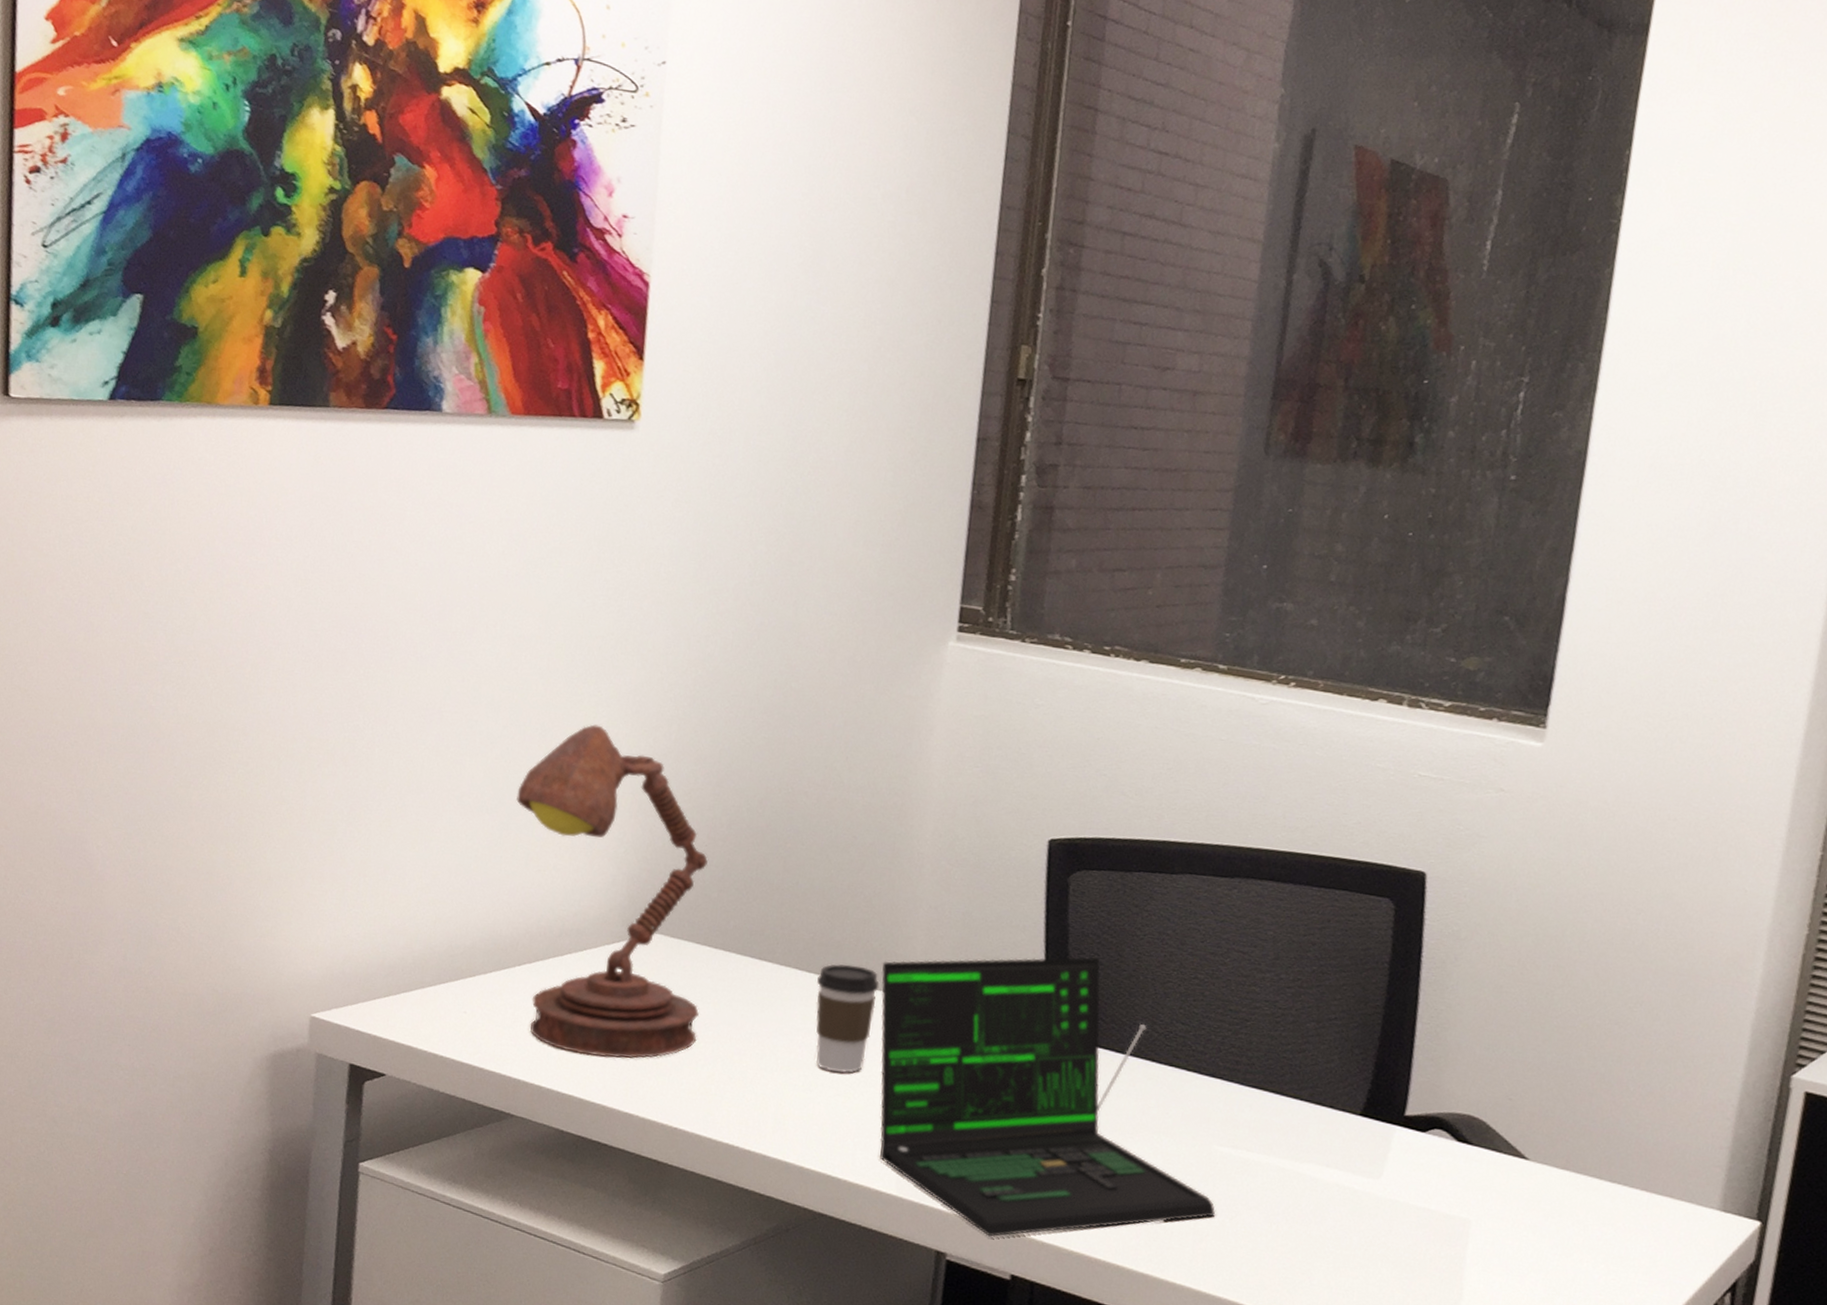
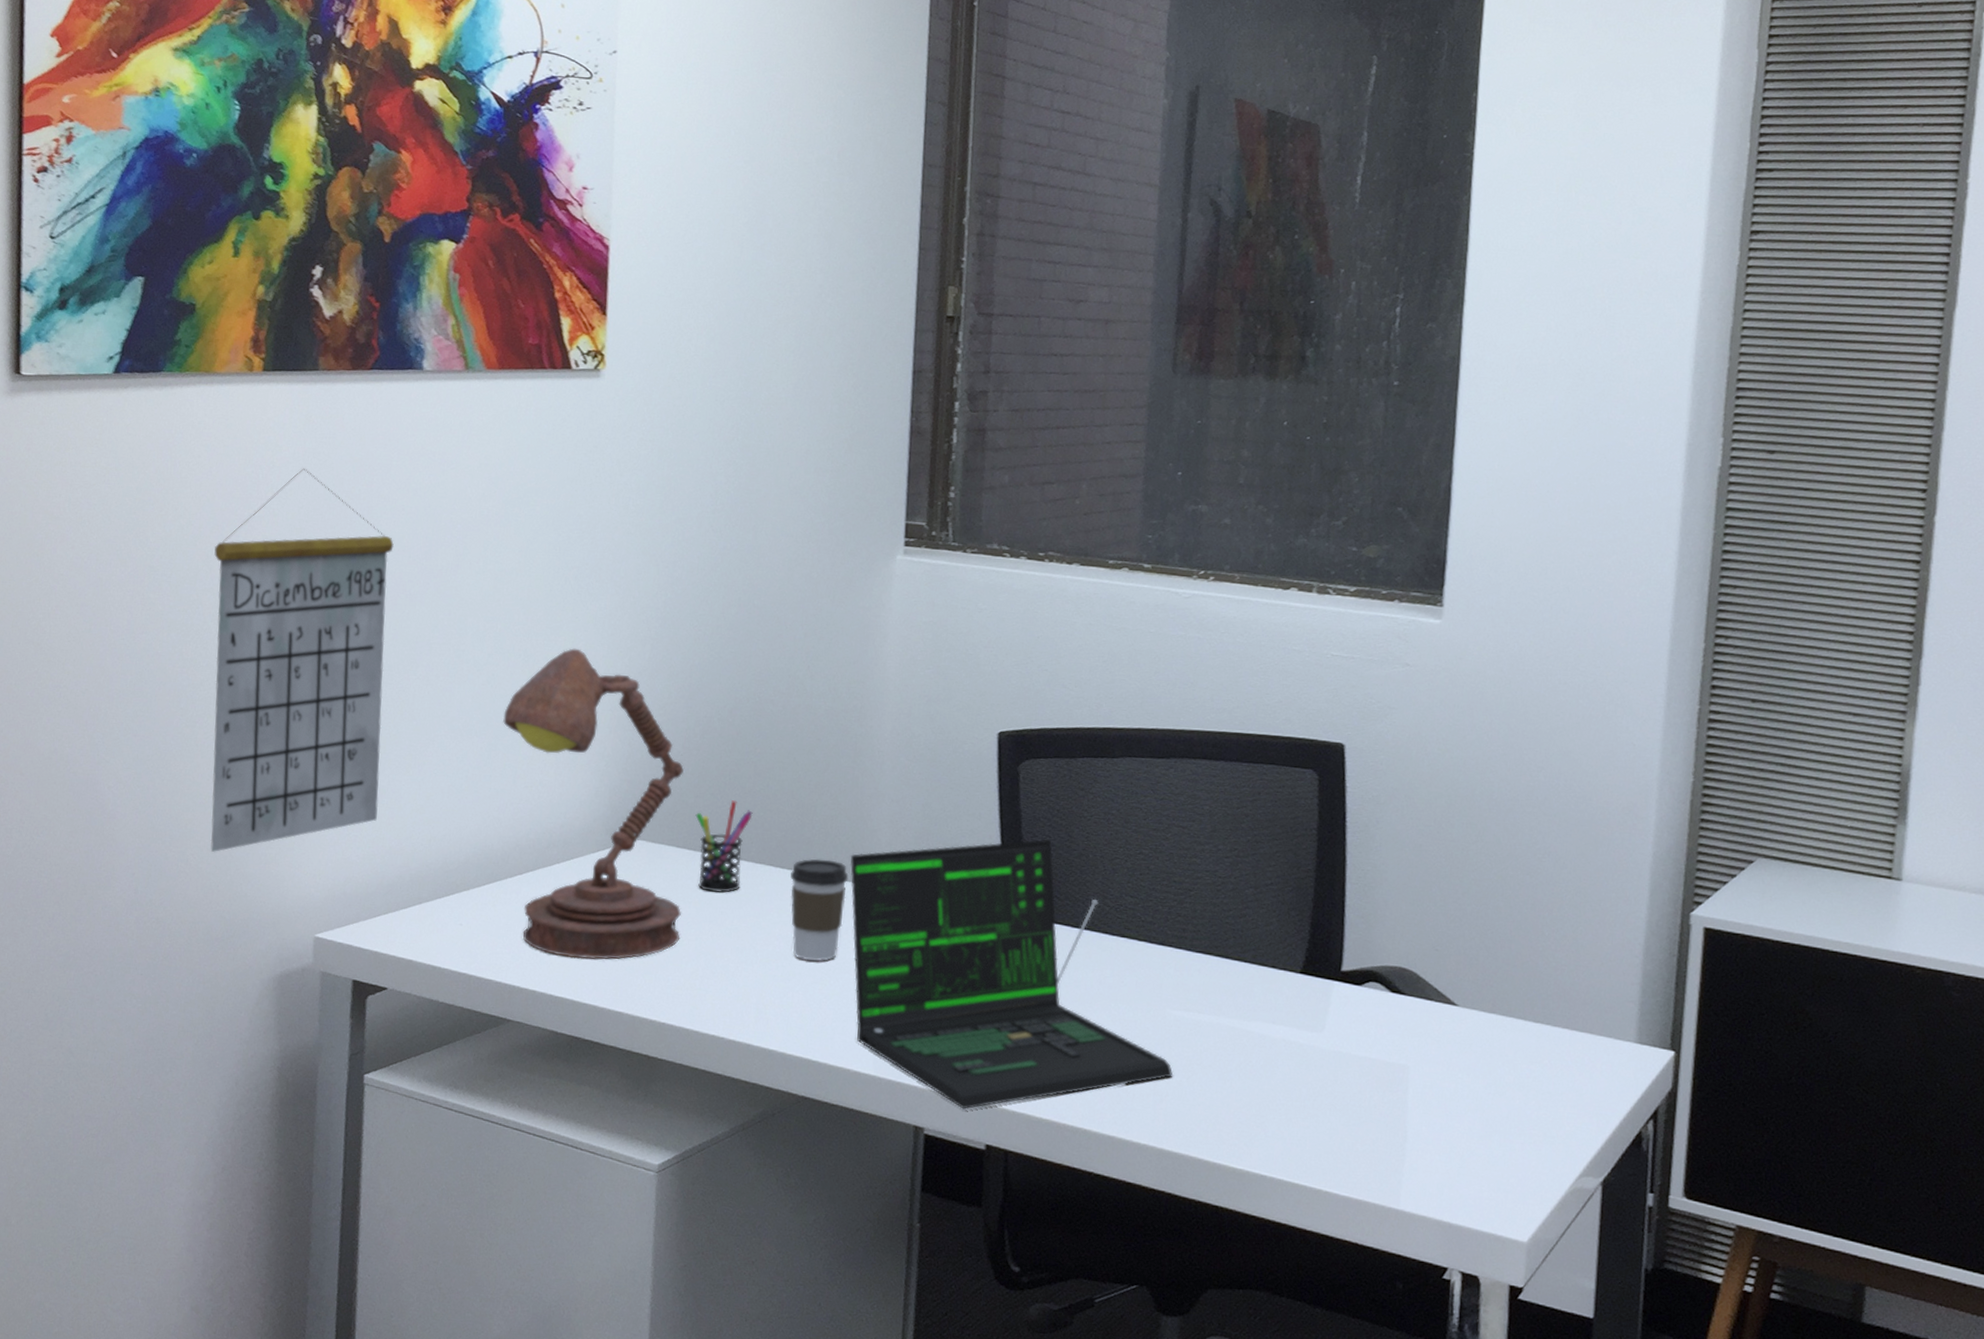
calendar: none [203,514,405,923] -> present [210,468,394,853]
pen holder: none [718,897,780,995] -> present [695,800,753,893]

